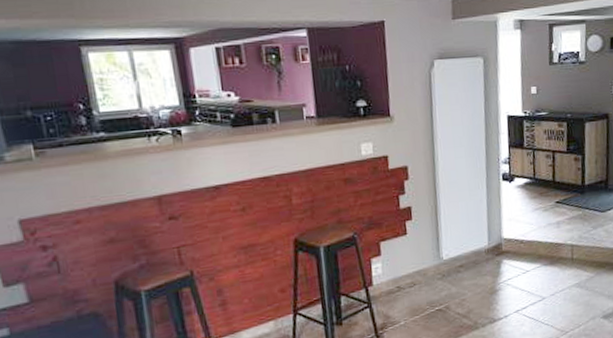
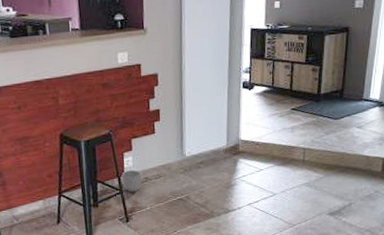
planter: none [369,278,394,305] -> present [121,170,142,193]

